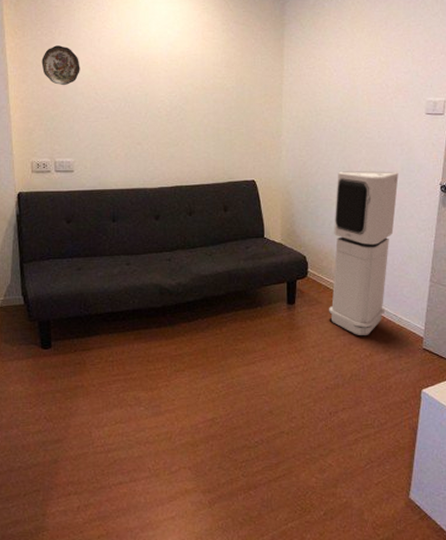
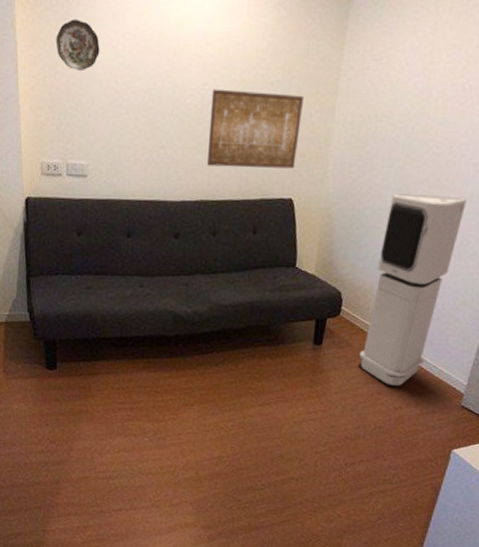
wall art: none [178,95,255,157] -> present [207,89,304,169]

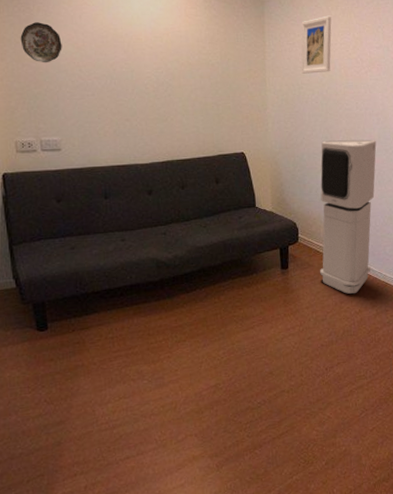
wall art: present [207,89,304,169] -> none [164,71,242,132]
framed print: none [383,21,440,102] -> present [301,15,332,74]

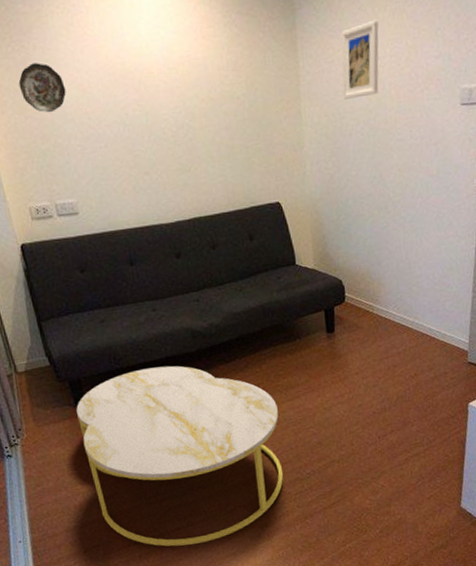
coffee table: none [37,293,236,477] -> present [76,365,284,547]
air purifier: present [320,139,377,294] -> none [368,175,435,357]

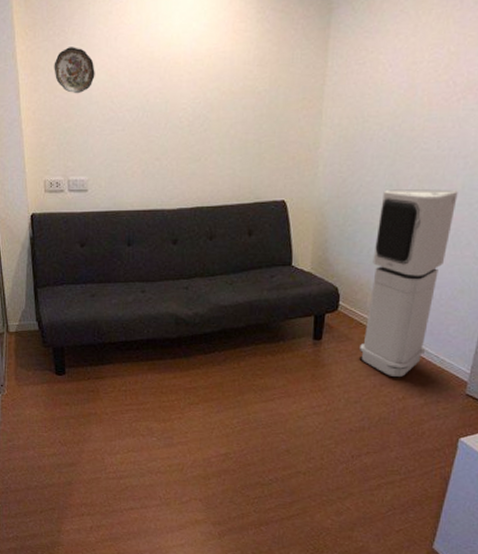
coffee table: present [76,365,284,547] -> none [55,347,250,528]
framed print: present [341,19,379,99] -> none [369,23,420,103]
air purifier: none [368,175,435,357] -> present [360,189,458,377]

